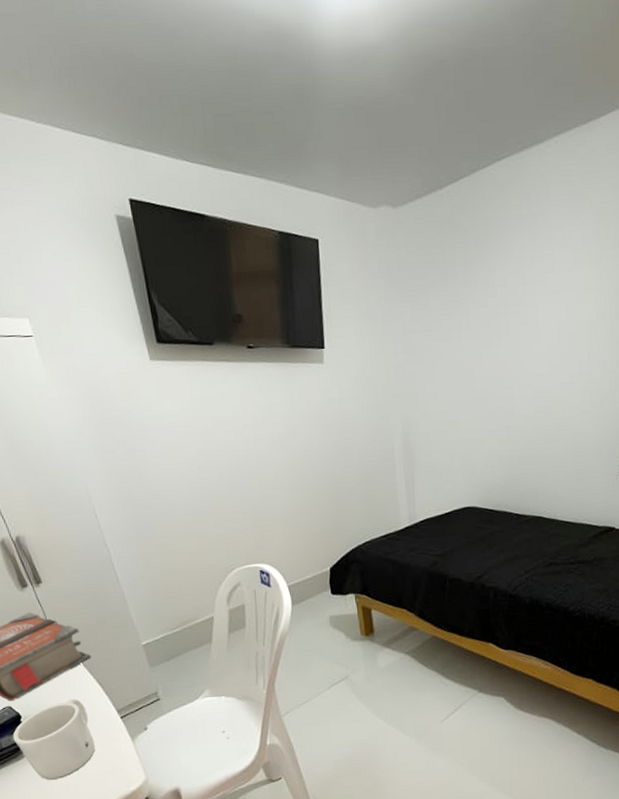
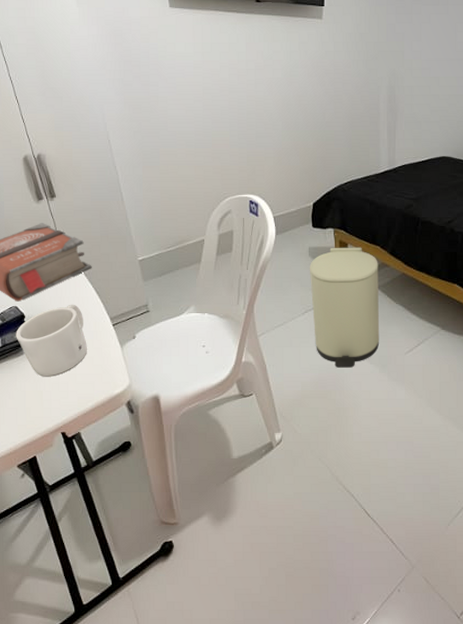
pedal bin: none [331,611,414,742] -> present [309,247,380,368]

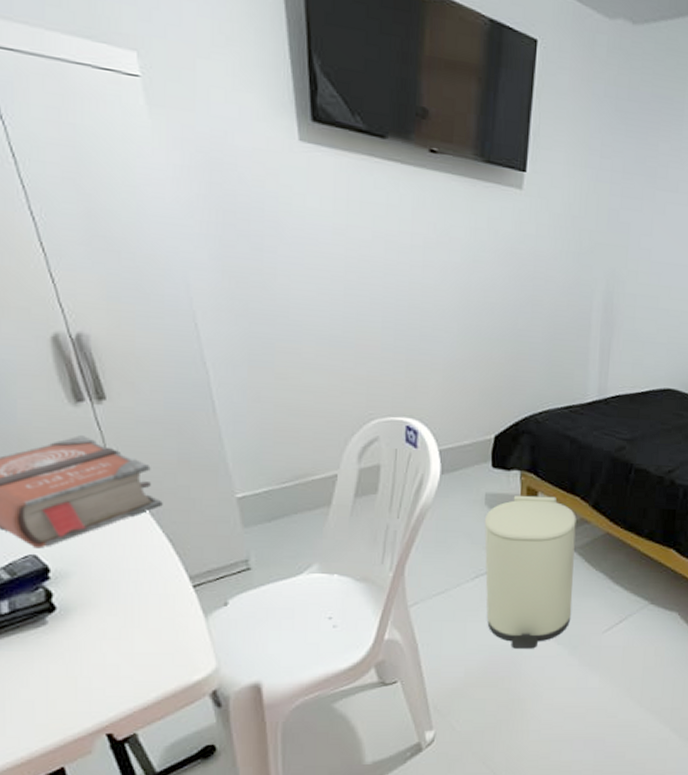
mug: present [16,304,87,377] -> none [34,555,151,657]

